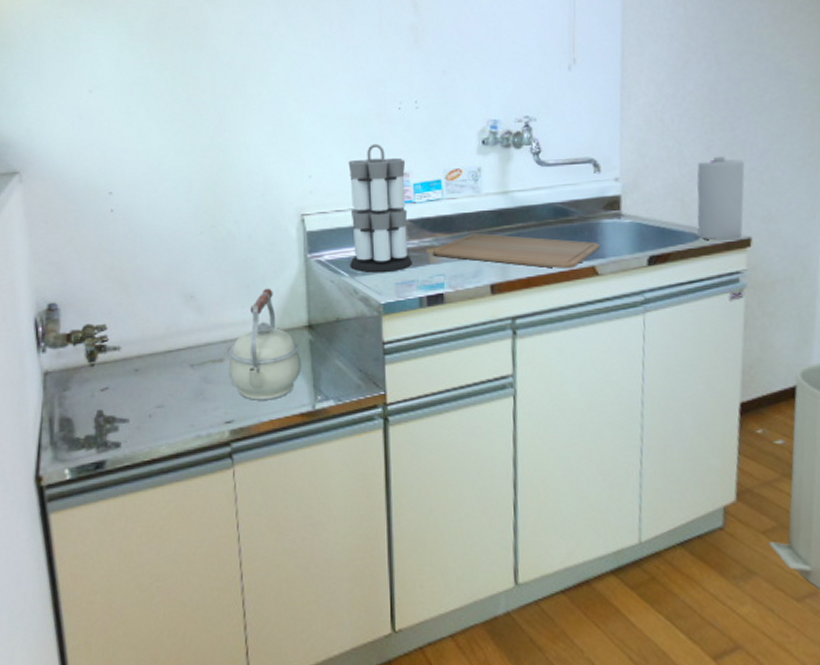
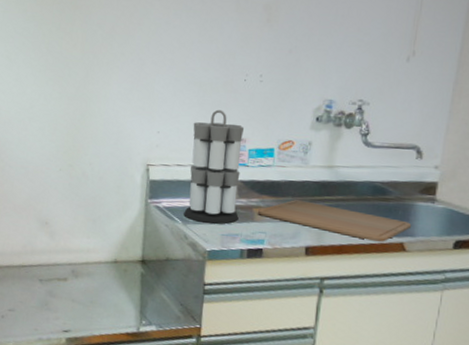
kettle: present [228,288,302,400] -> none [70,224,133,318]

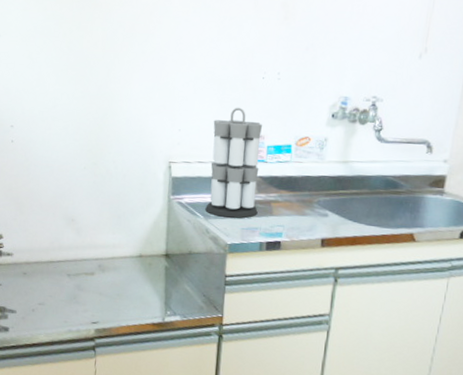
chopping board: present [258,200,412,243] -> none [276,194,422,234]

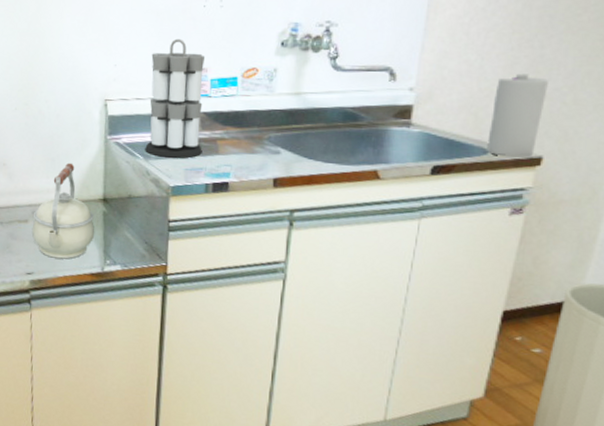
kettle: none [97,220,157,310] -> present [31,162,95,259]

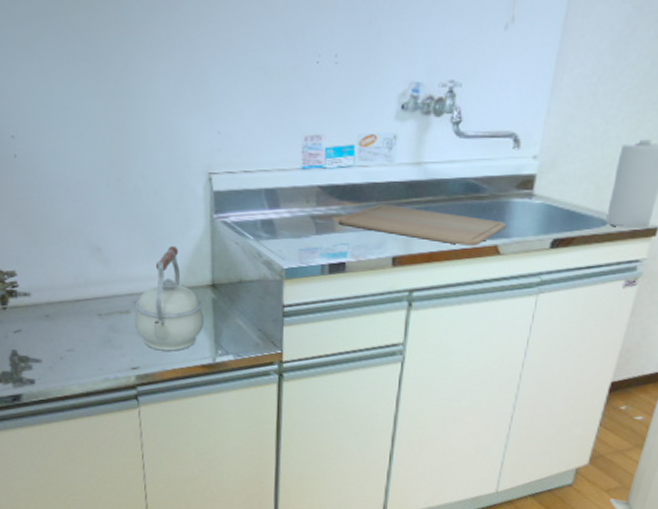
spice rack: present [145,38,206,158] -> none [255,100,320,238]
chopping board: none [223,130,386,171] -> present [339,204,507,247]

